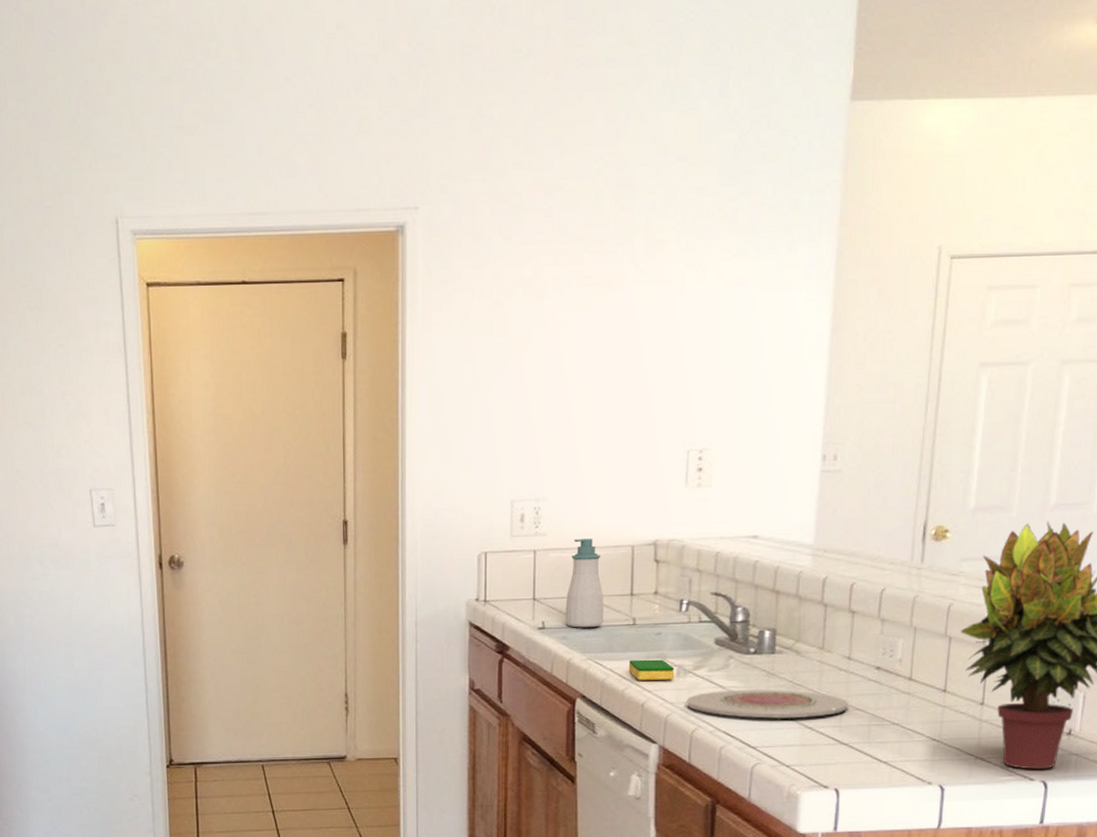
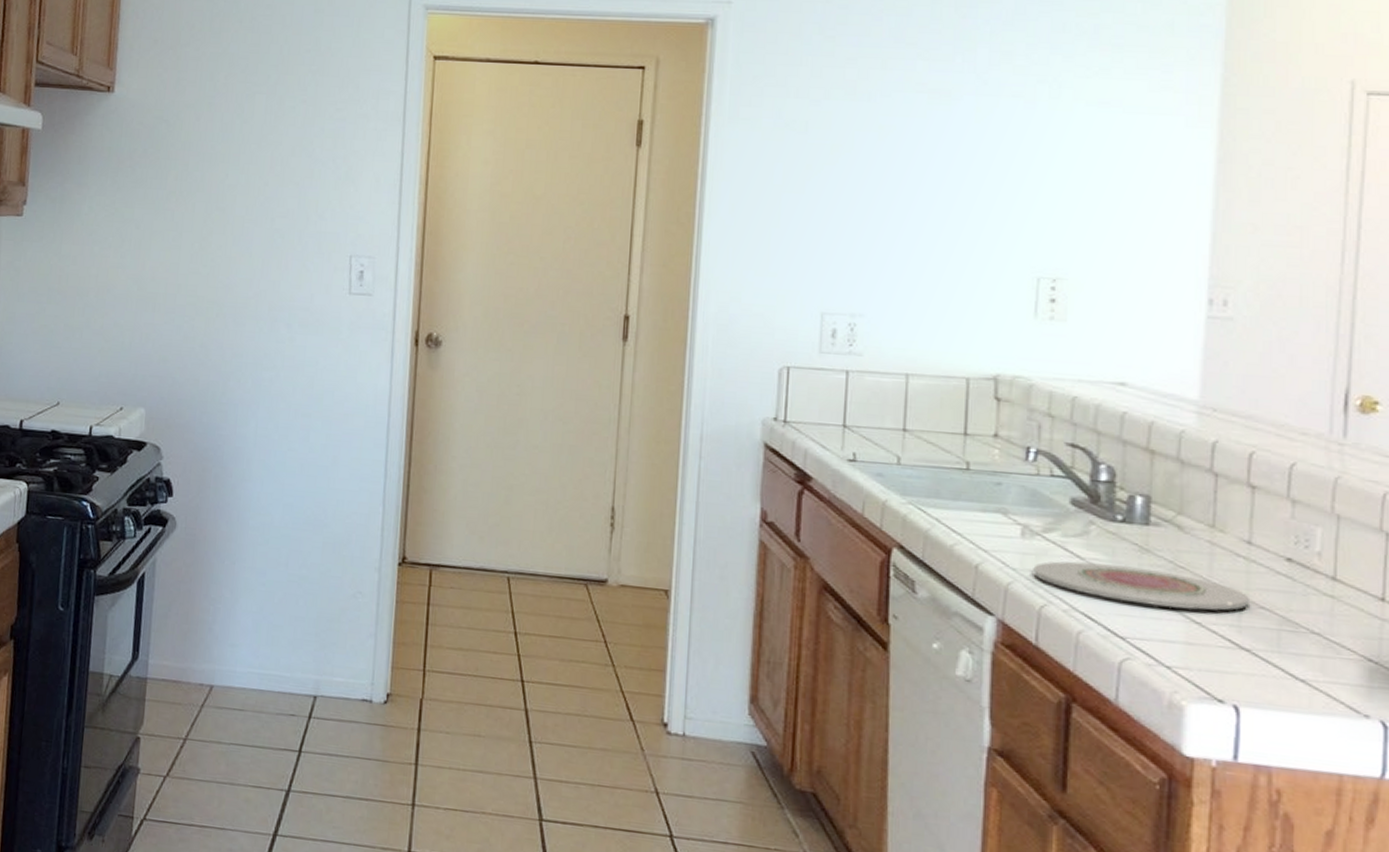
soap bottle: present [565,539,603,628] -> none [881,363,930,467]
dish sponge: present [628,659,675,681] -> none [959,510,1019,541]

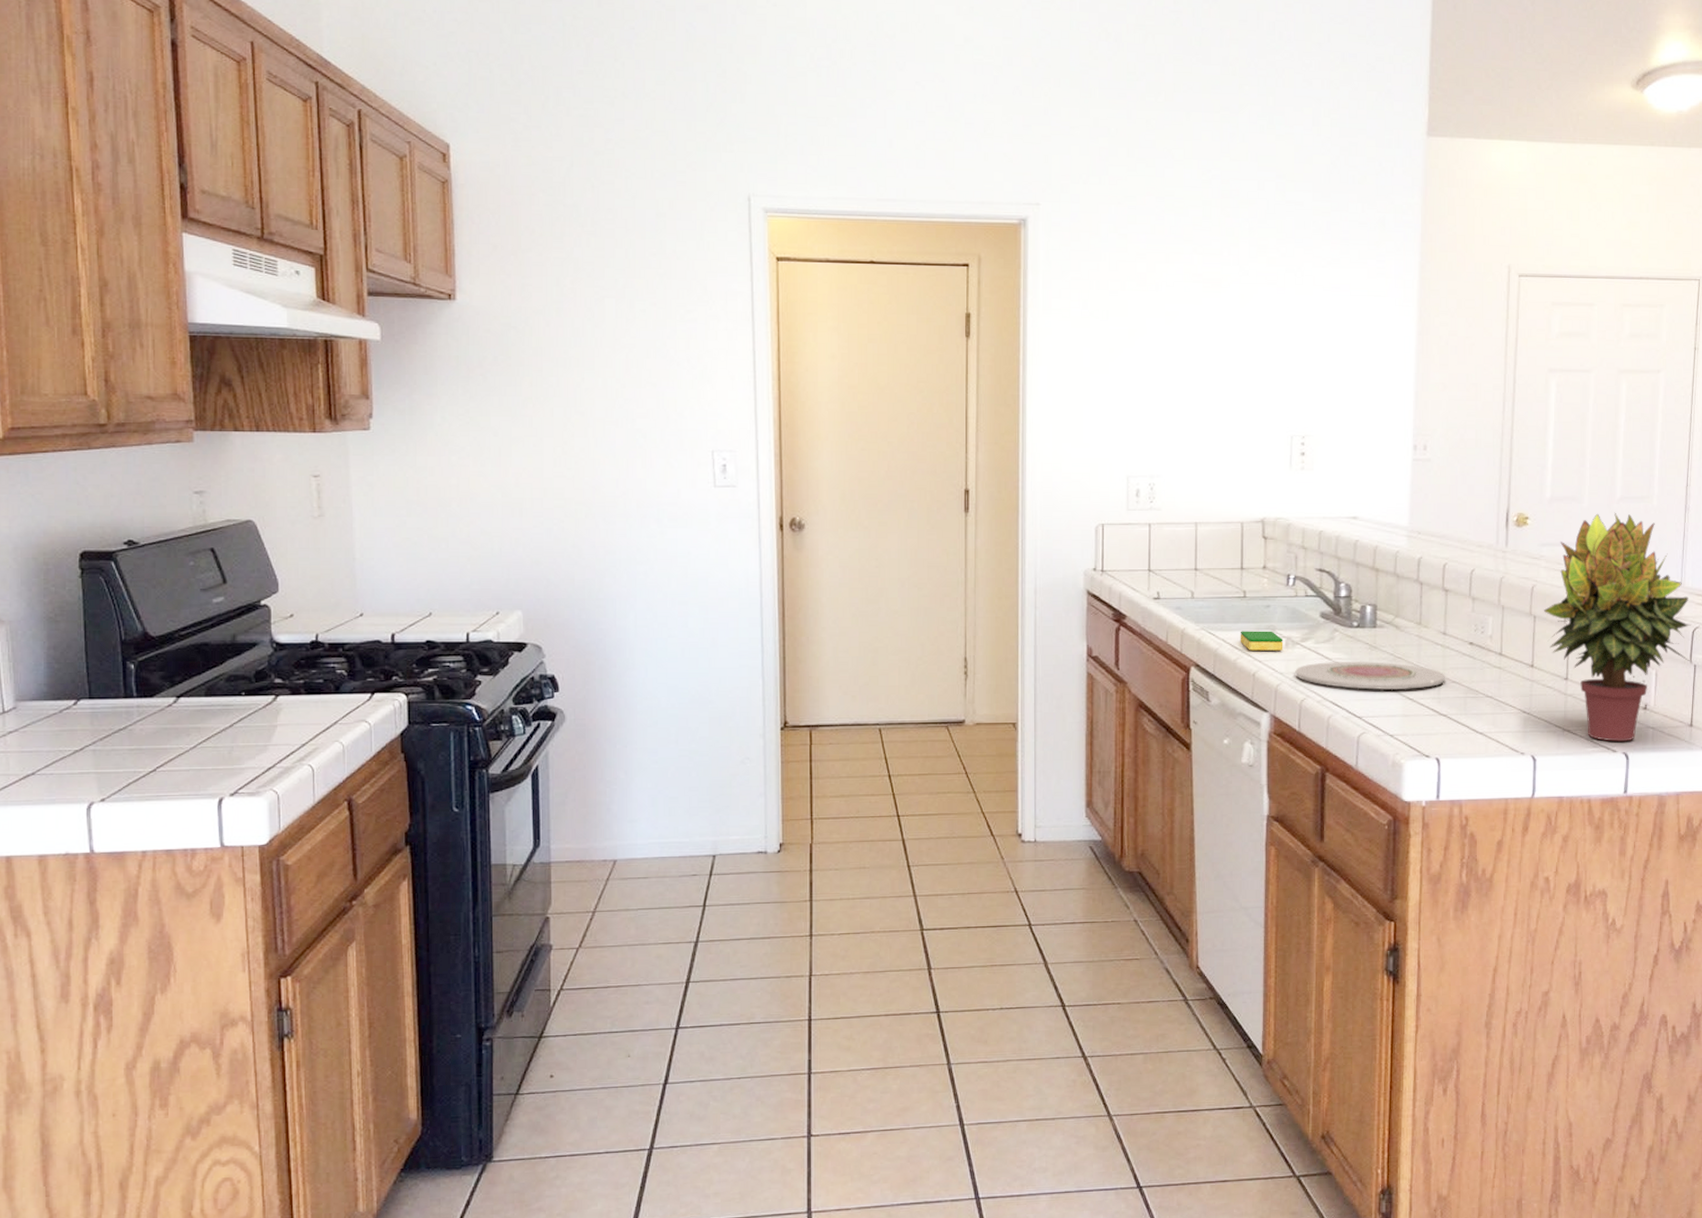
dish sponge: none [959,510,1019,541] -> present [1240,631,1283,651]

